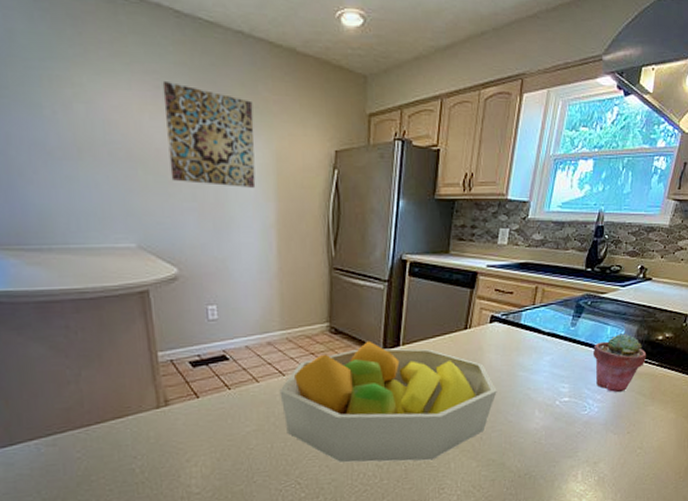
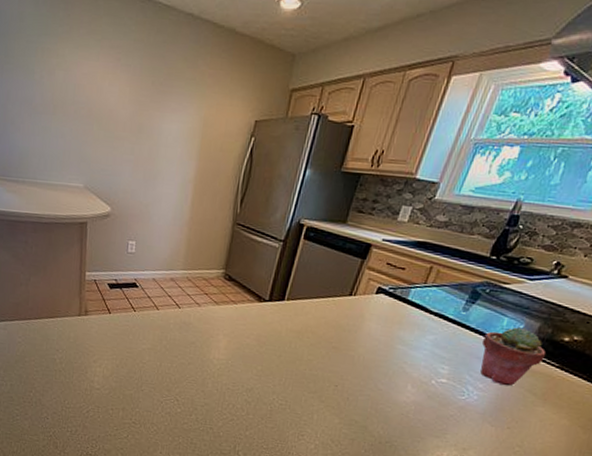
wall art: present [162,82,256,188] -> none [117,55,191,147]
fruit bowl: present [279,340,497,463] -> none [173,291,372,408]

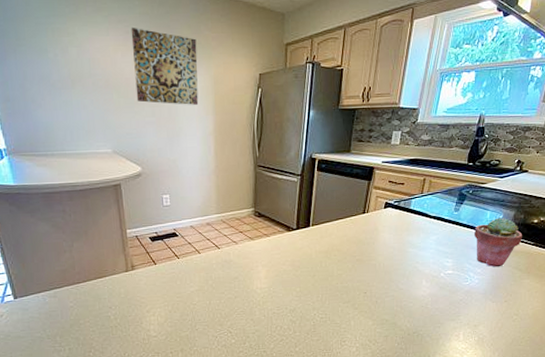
wall art: none [117,55,191,147] -> present [131,28,199,105]

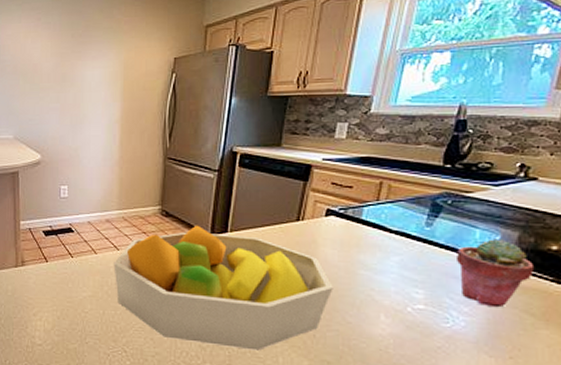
wall art: present [131,28,199,105] -> none [42,14,108,91]
fruit bowl: none [216,222,390,319] -> present [113,225,333,351]

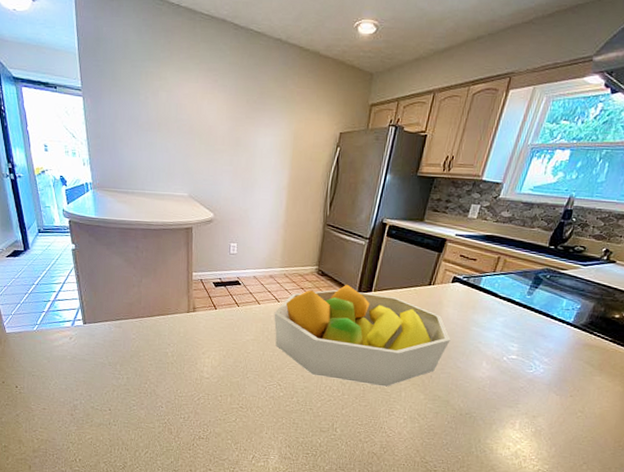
potted succulent: present [455,239,535,308] -> none [545,307,601,360]

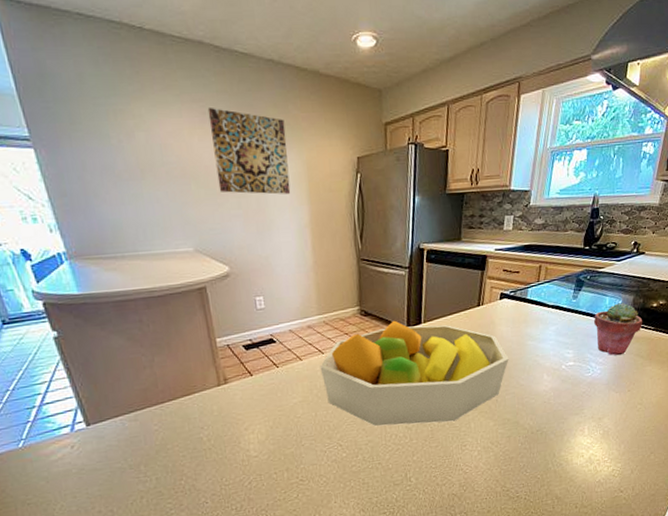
wall art: none [217,77,282,158] -> present [207,108,291,195]
potted succulent: none [545,307,601,360] -> present [593,302,643,356]

